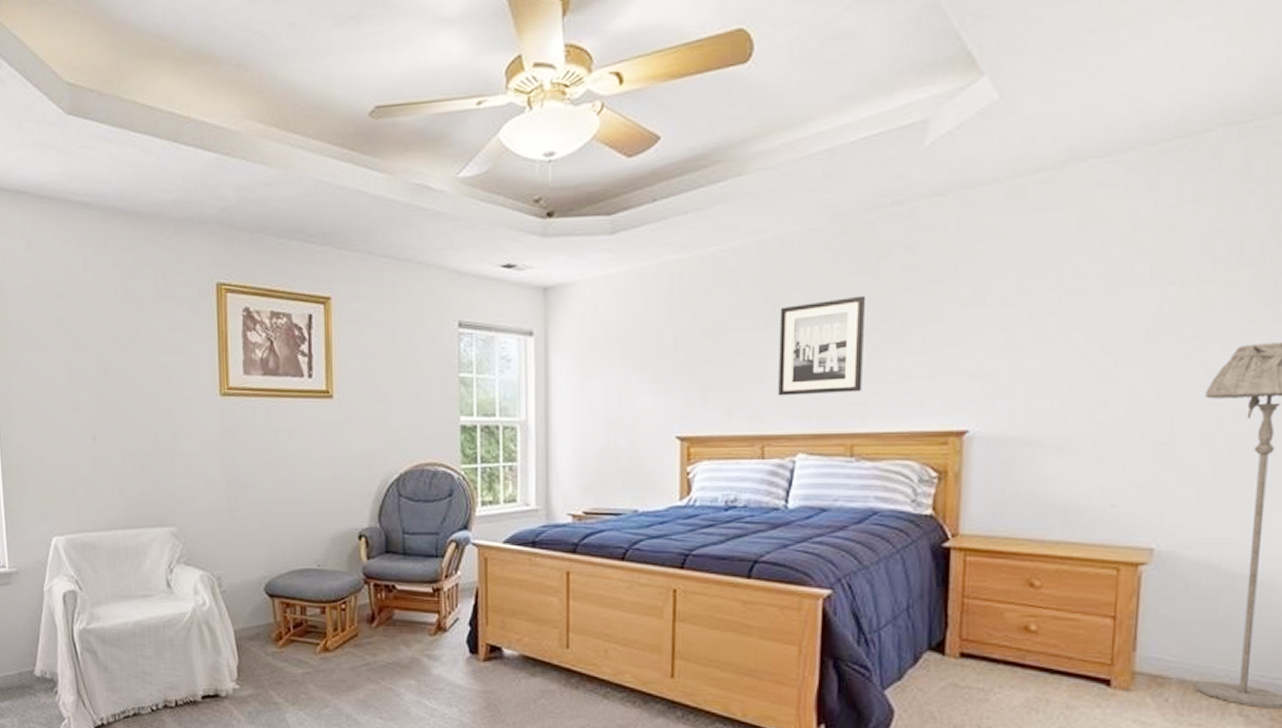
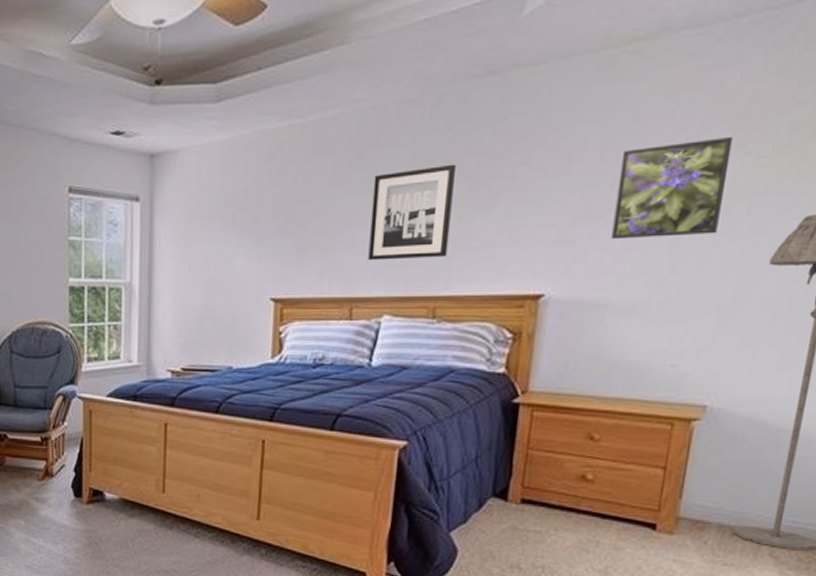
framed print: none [1035,266,1154,373] -> present [611,137,734,240]

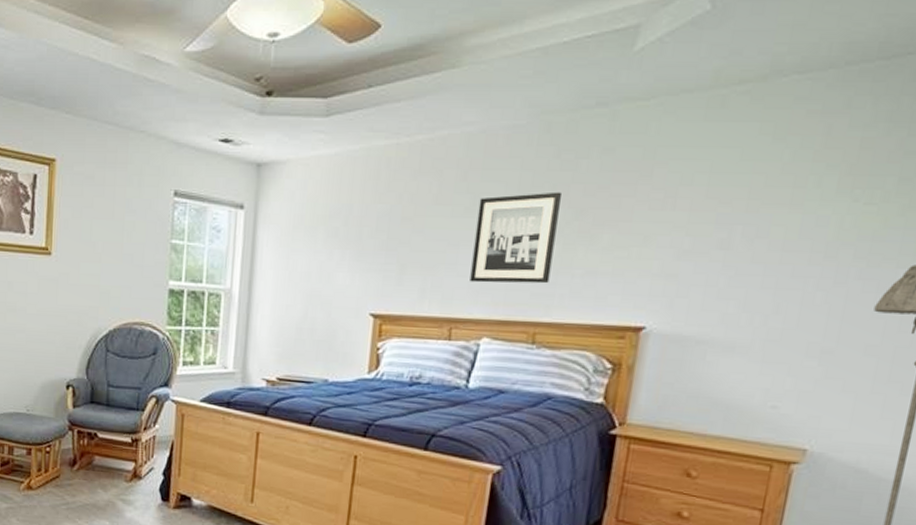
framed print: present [611,137,734,240] -> none [715,182,841,277]

